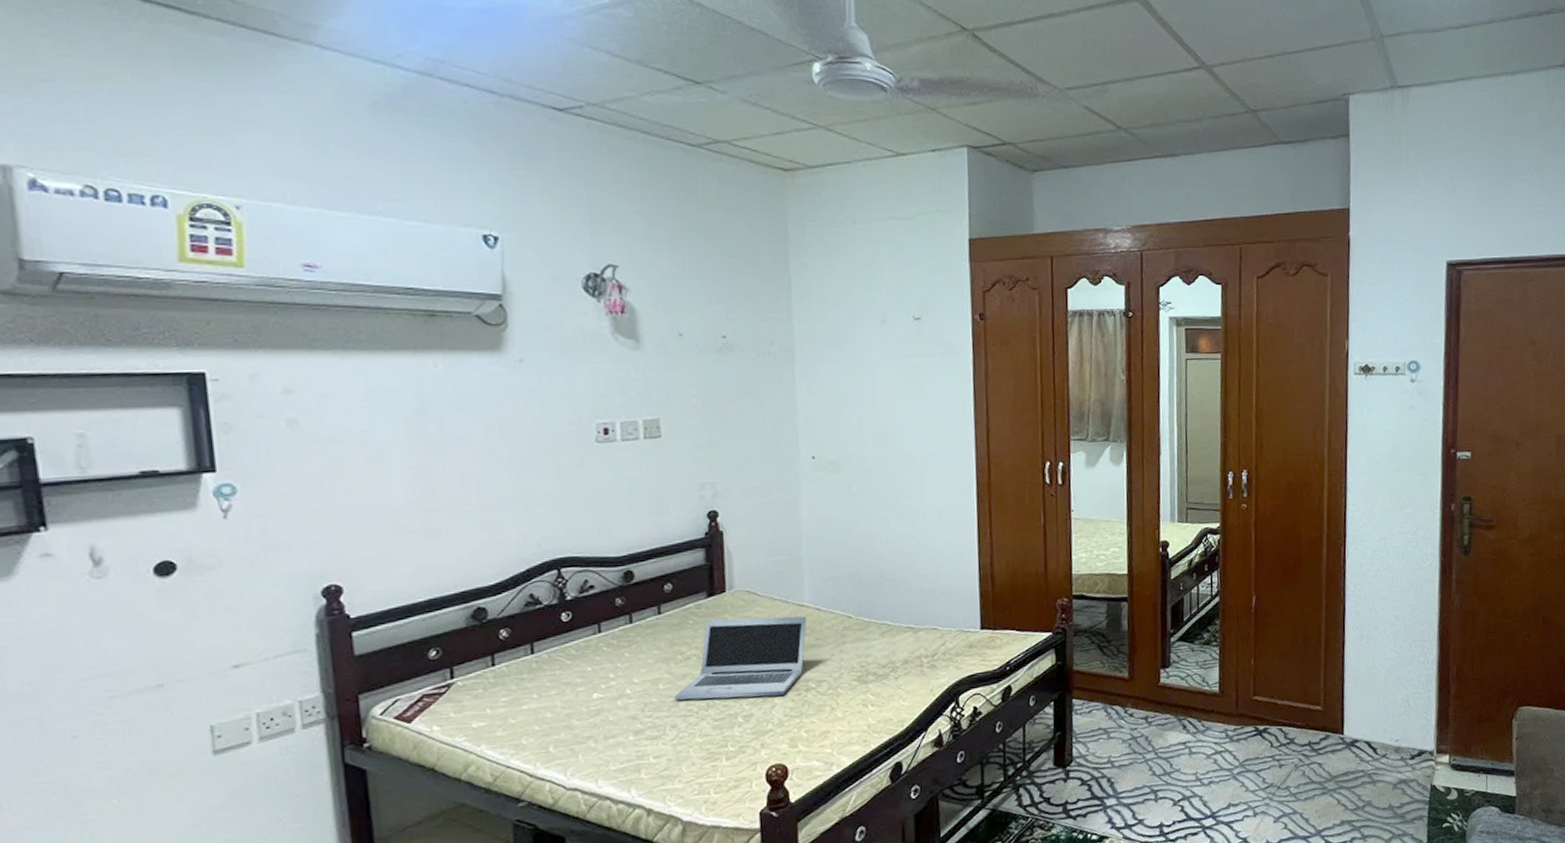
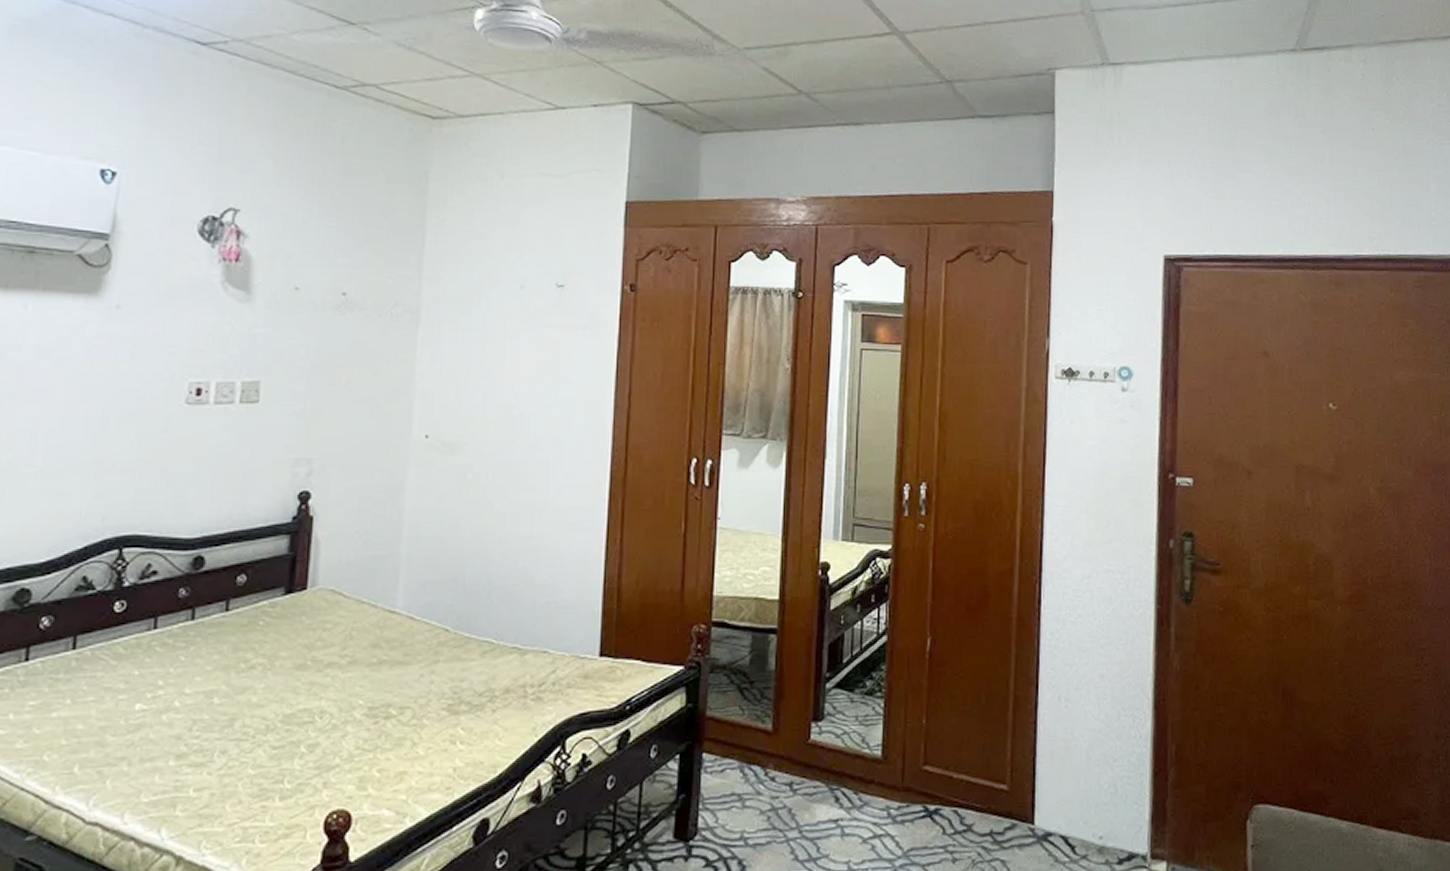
laptop: present [675,616,807,700] -> none [230,621,397,723]

